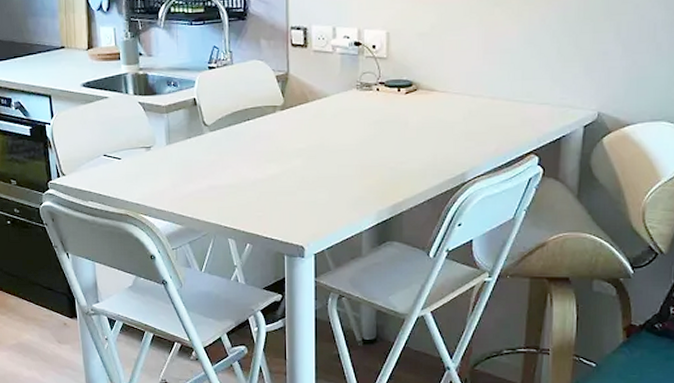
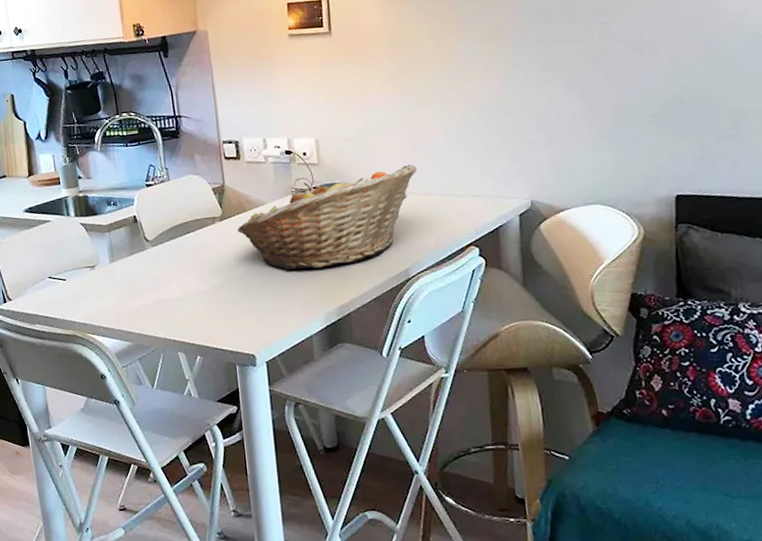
fruit basket: none [297,66,488,166] -> present [237,164,418,270]

